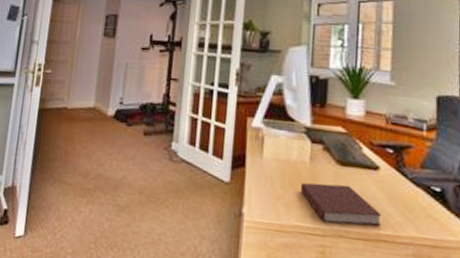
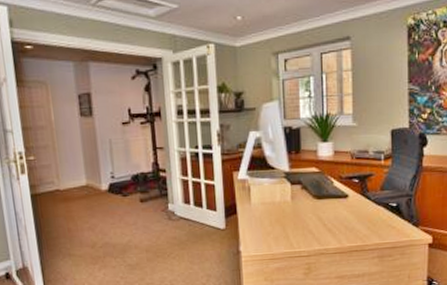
notebook: present [300,182,381,226] -> none [285,213,352,247]

